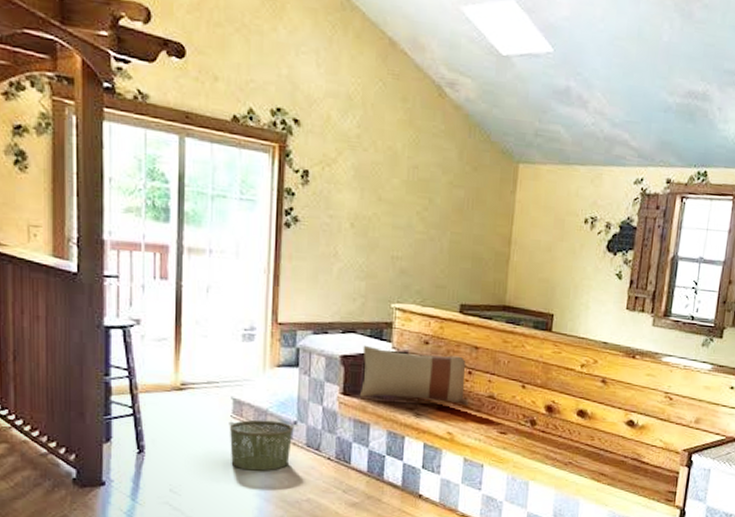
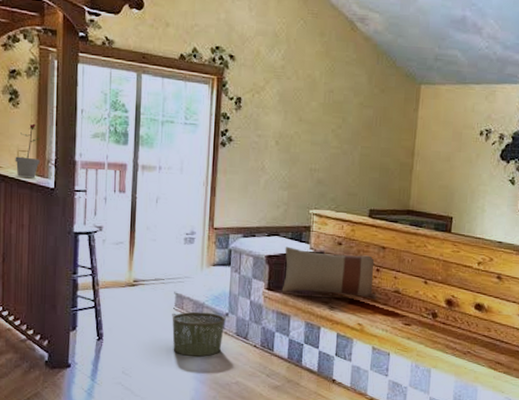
potted flower: none [25,192,59,260] -> present [15,123,42,179]

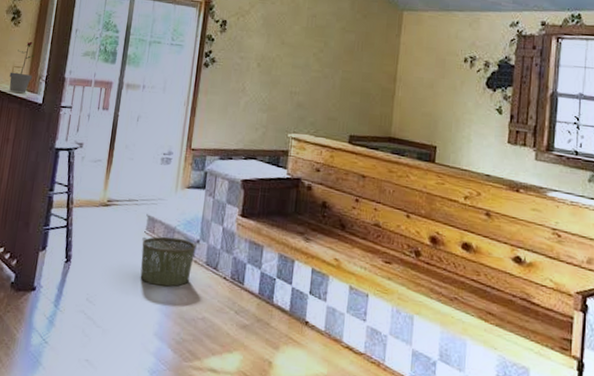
pillow: present [281,246,377,300] -> none [255,171,356,233]

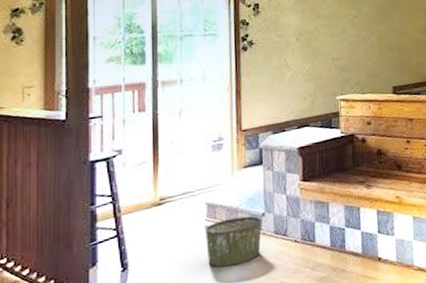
potted flower: present [9,41,37,94] -> none [19,58,50,114]

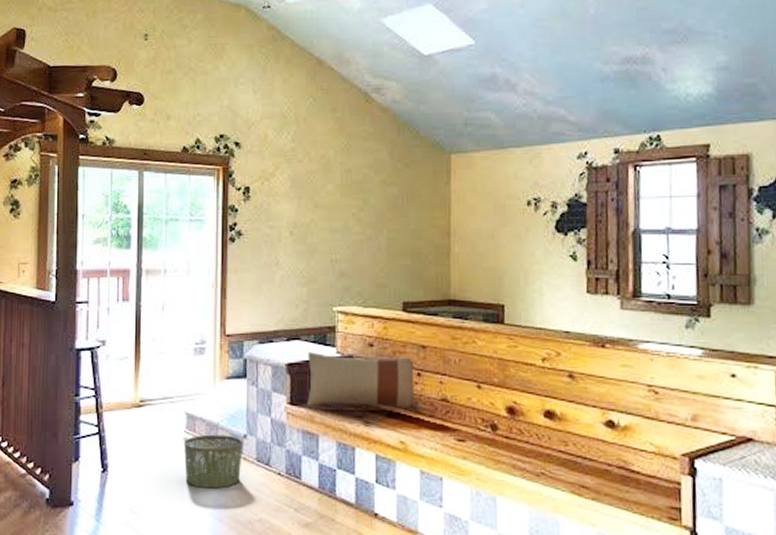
pillow: none [316,129,411,180] -> present [306,352,421,411]

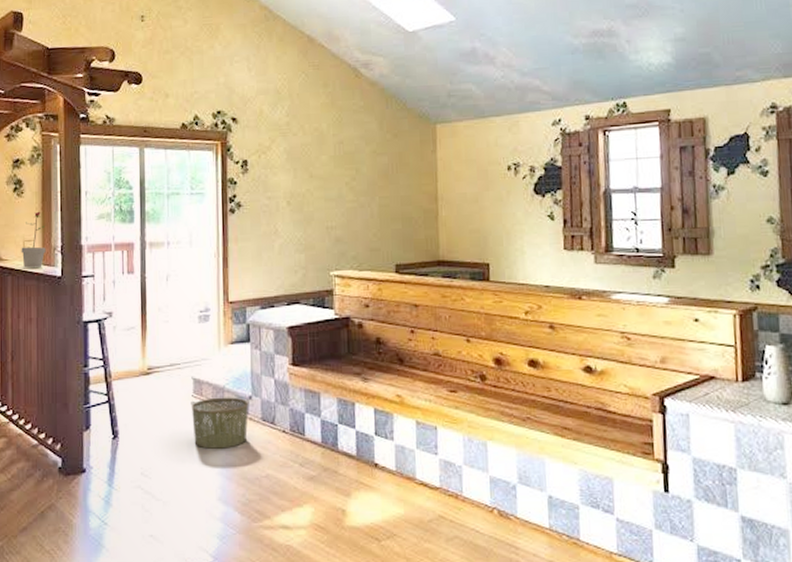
potted flower: none [15,233,42,293] -> present [21,211,47,269]
pillow: present [306,352,421,411] -> none [307,314,415,366]

